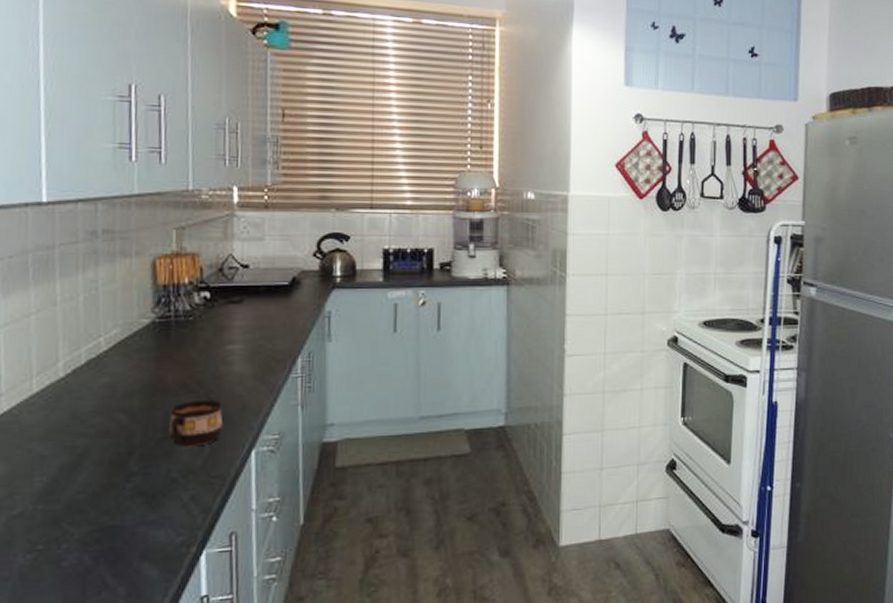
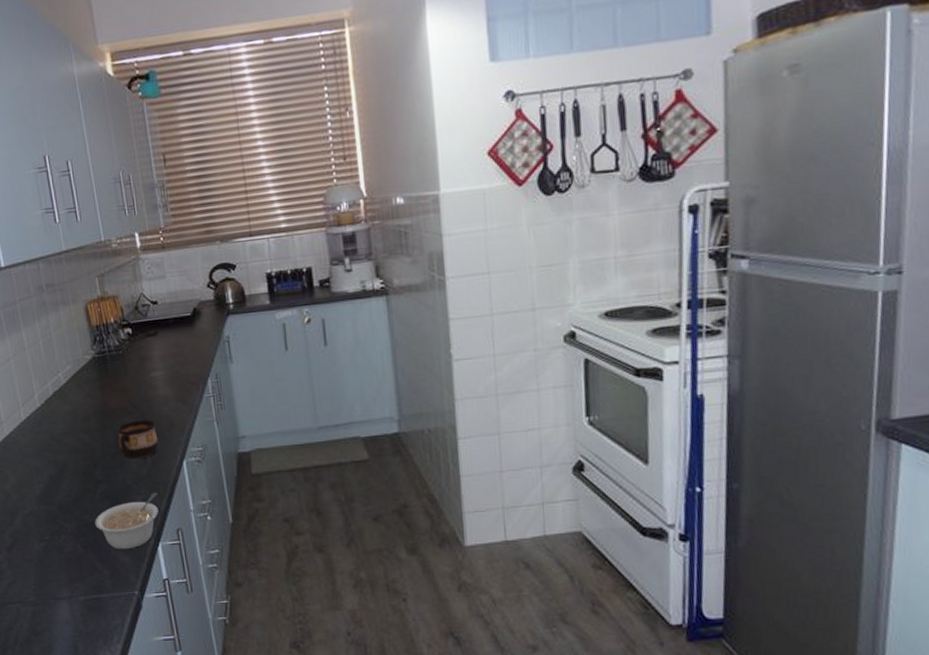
legume: none [116,487,212,561] -> present [95,492,159,550]

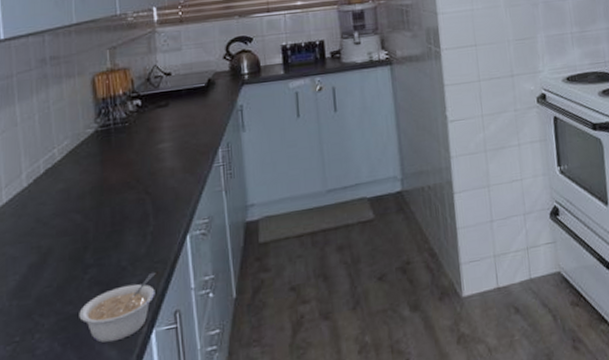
cup: present [117,419,159,460] -> none [116,193,161,238]

